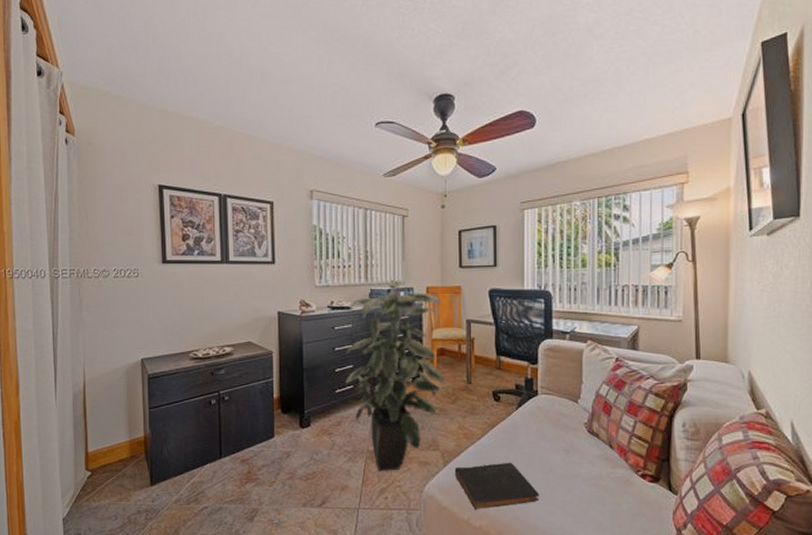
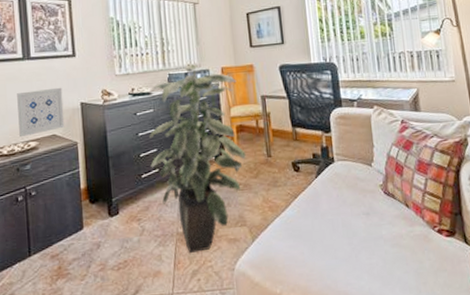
wall art: none [214,294,261,342] -> present [17,87,65,138]
book: present [454,462,540,510] -> none [263,230,347,283]

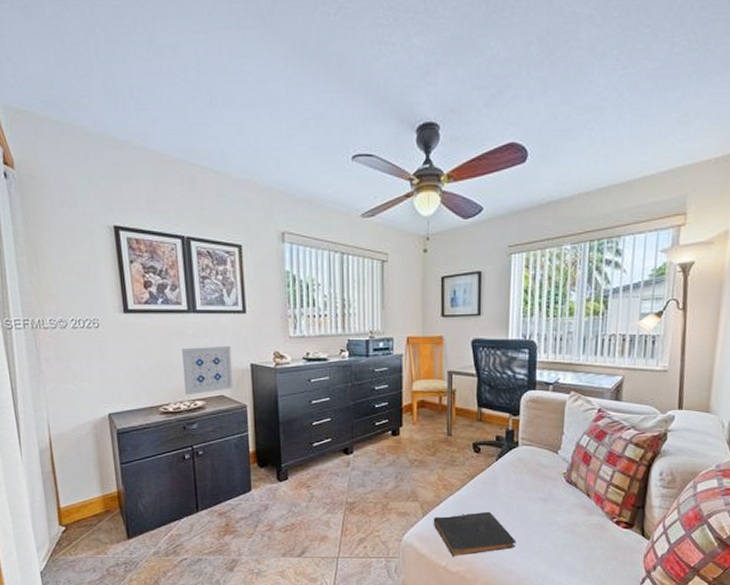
indoor plant: present [149,64,246,253] -> none [323,331,425,522]
book: none [263,230,347,283] -> present [433,511,517,557]

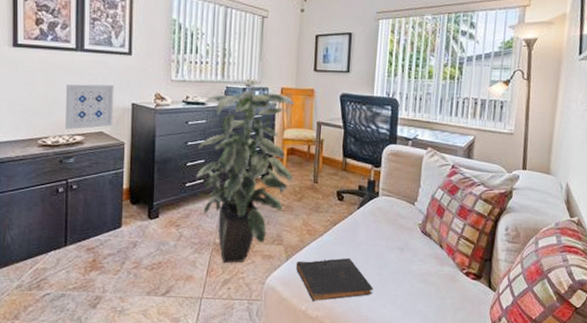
indoor plant: none [323,331,425,522] -> present [196,80,295,263]

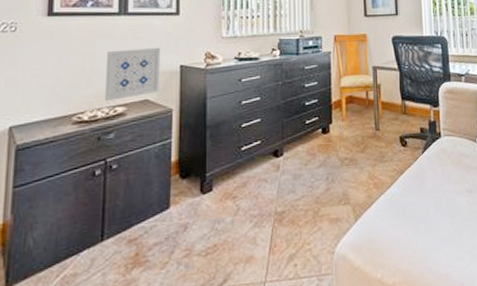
indoor plant: present [196,80,295,263] -> none [252,30,354,235]
book: present [295,258,374,302] -> none [366,209,449,266]

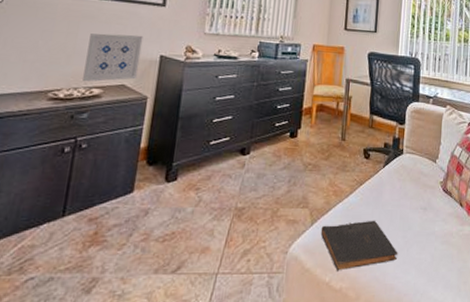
book: none [366,209,449,266] -> present [320,220,398,271]

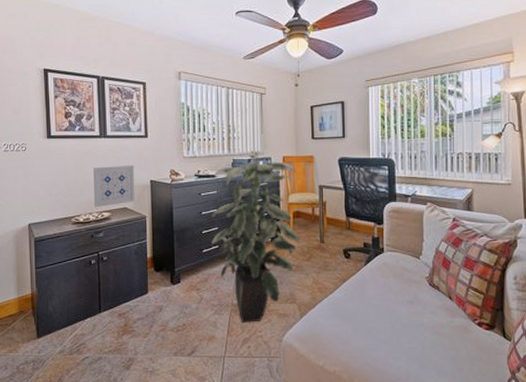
indoor plant: none [222,36,325,230] -> present [211,152,300,323]
book: present [320,220,398,271] -> none [310,313,387,357]

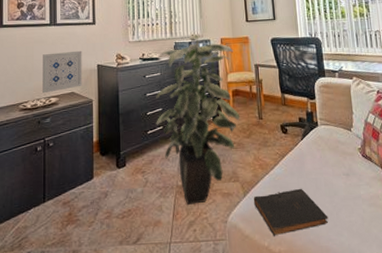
book: none [310,313,387,357] -> present [253,188,329,236]

